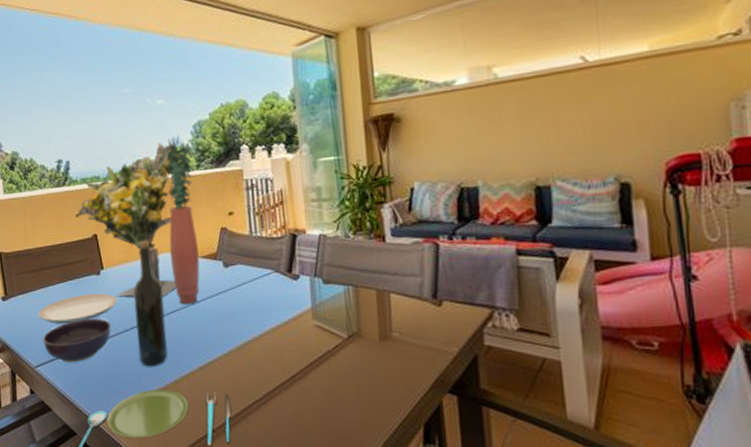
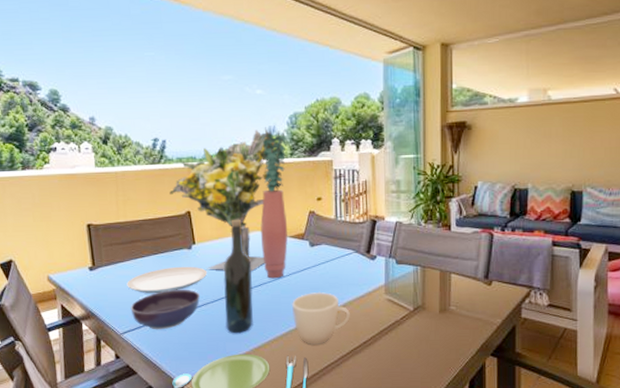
cup: none [207,318,274,380] -> present [291,291,350,346]

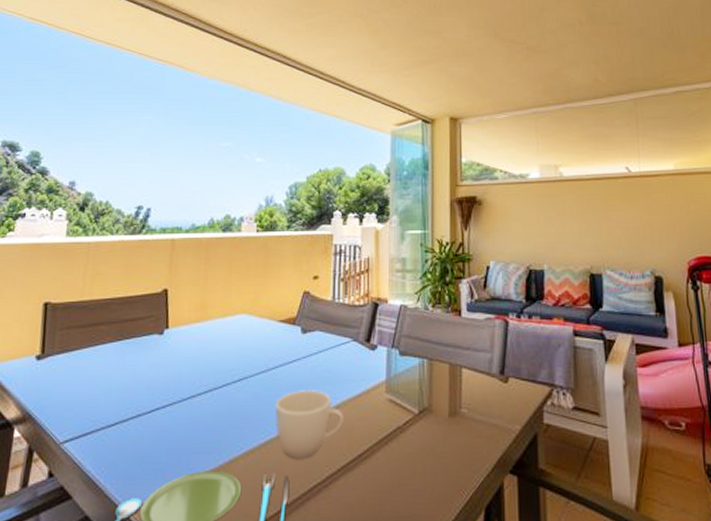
plate: present [127,266,208,293] -> none [79,355,179,389]
bowl: present [130,289,201,330] -> none [78,384,167,438]
bouquet: present [169,130,275,271] -> none [147,200,271,362]
wine bottle: present [223,220,253,334] -> none [191,300,232,443]
vase: present [260,127,288,279] -> none [245,197,285,373]

